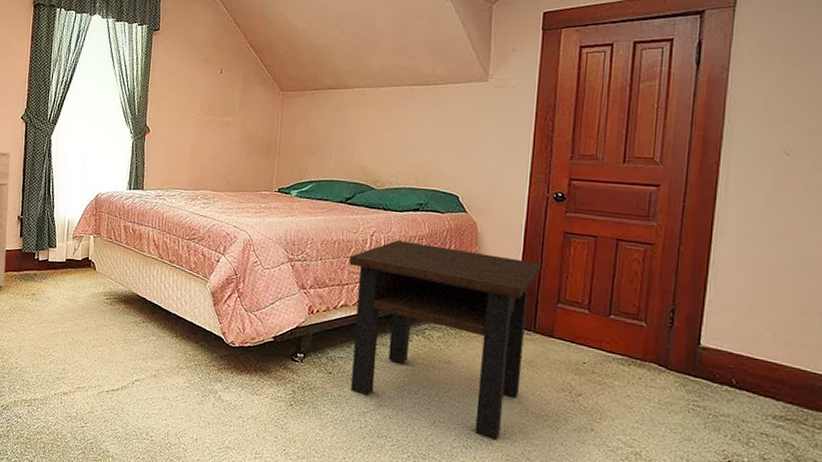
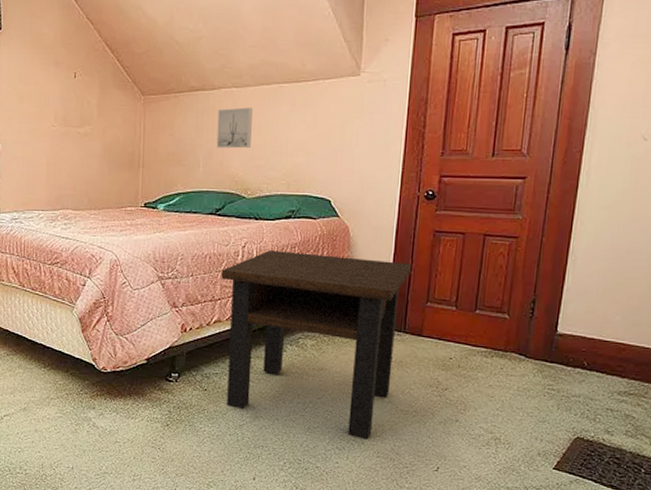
wall art: none [348,105,384,143] -> present [216,107,253,149]

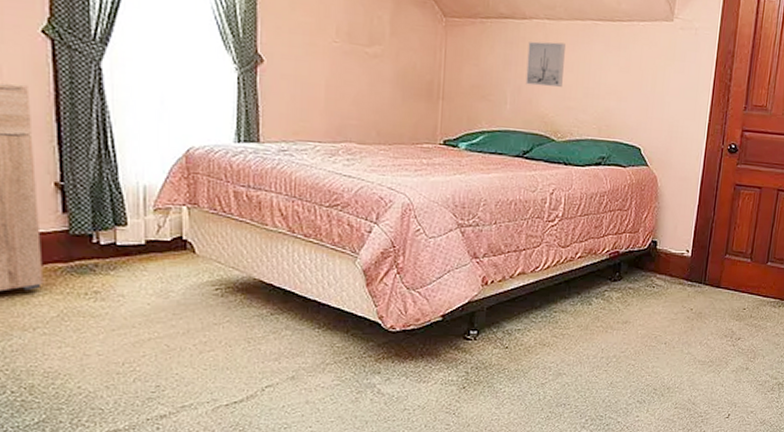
side table: present [221,250,411,440] -> none [527,198,713,392]

